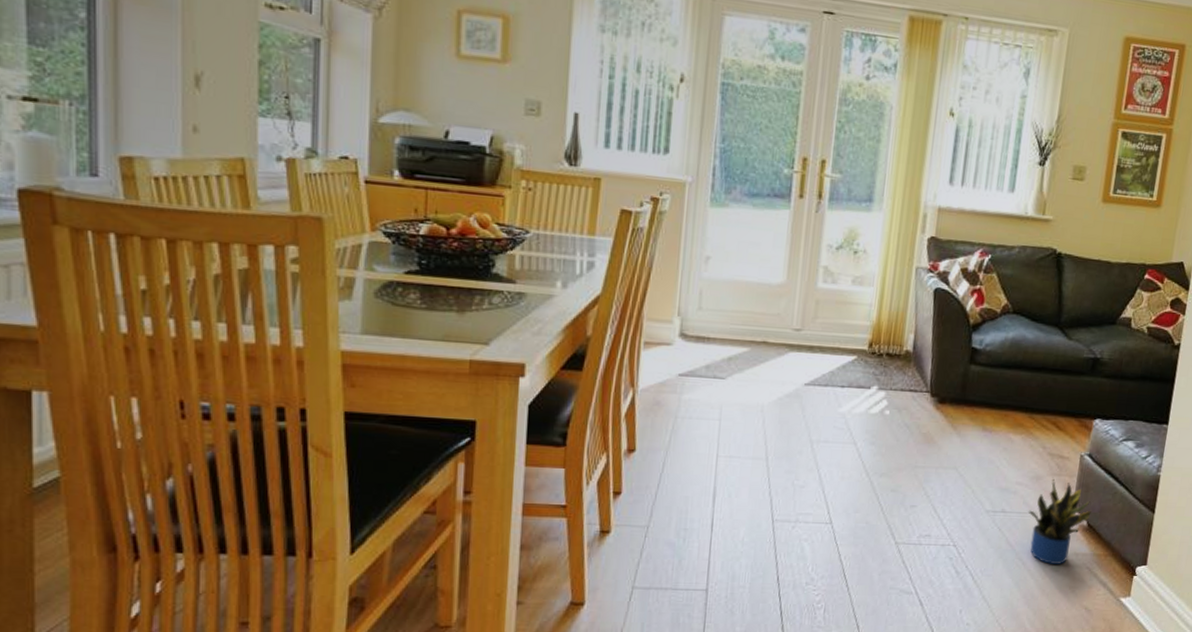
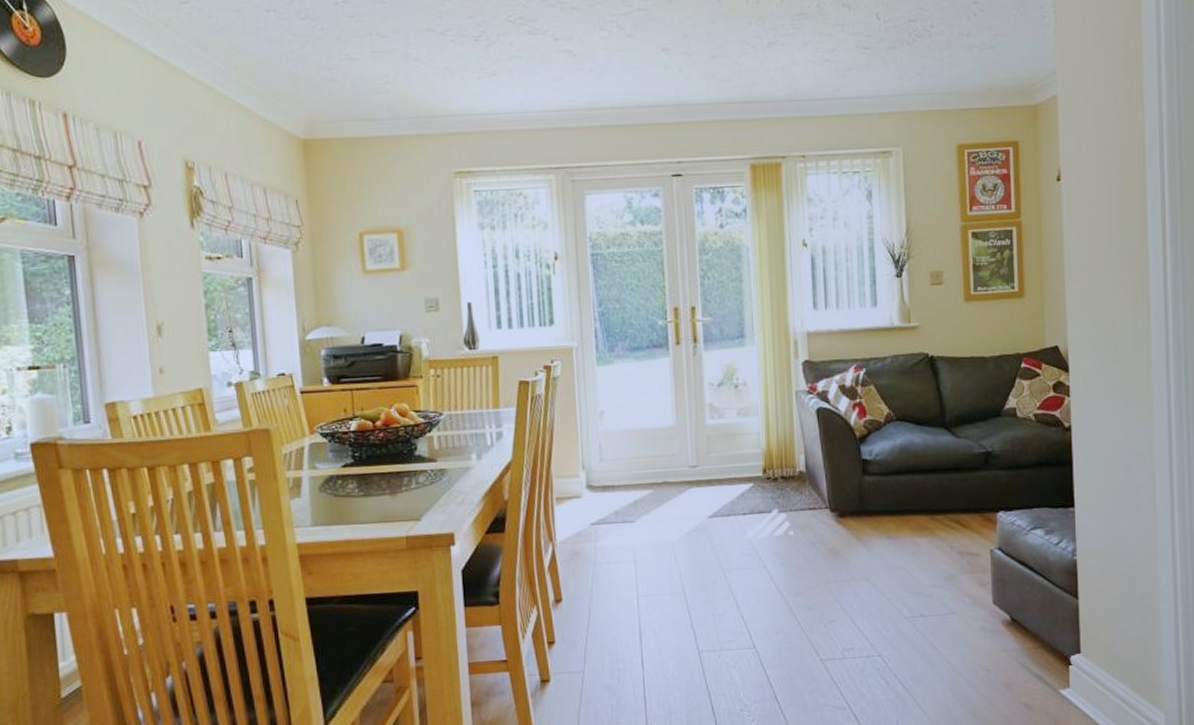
potted plant: present [1028,477,1092,565] -> none [947,575,1012,665]

